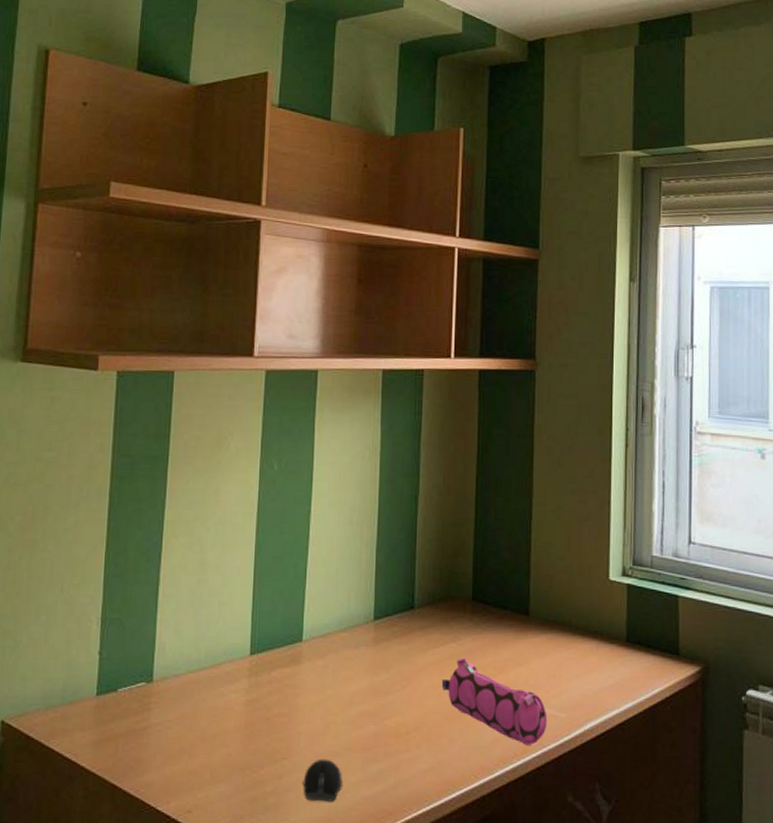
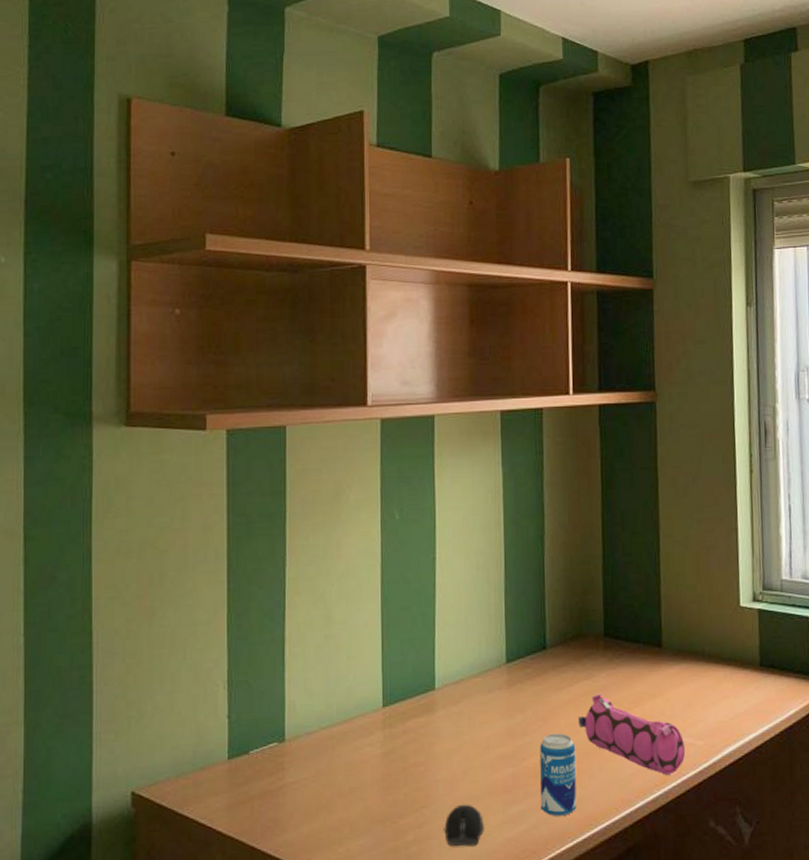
beverage can: none [399,694,438,780] -> present [540,733,577,817]

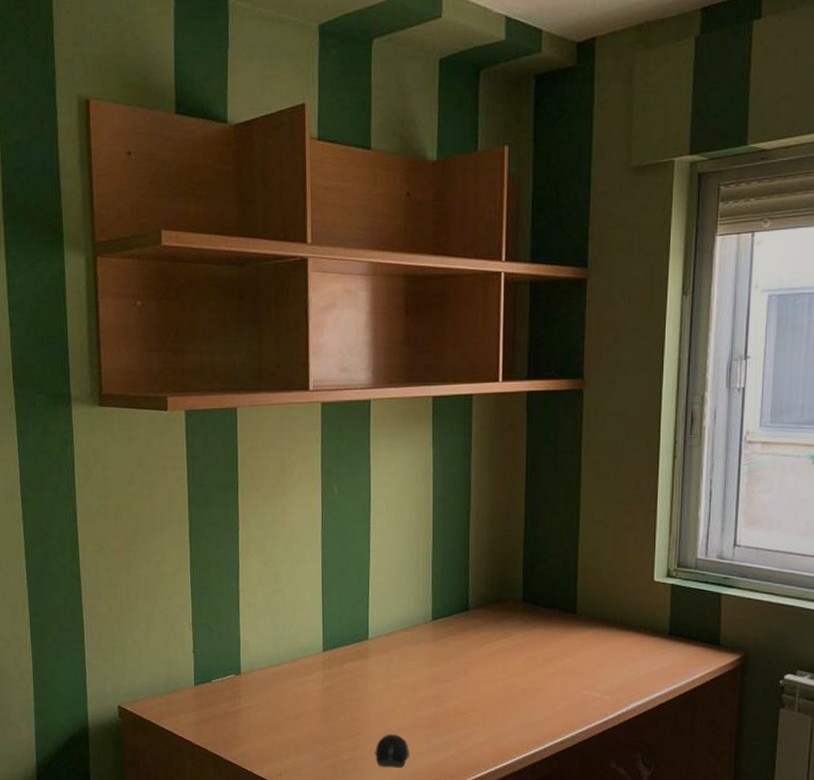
beverage can: present [540,733,577,817] -> none [459,681,493,750]
pencil case: present [578,694,686,775] -> none [495,651,593,722]

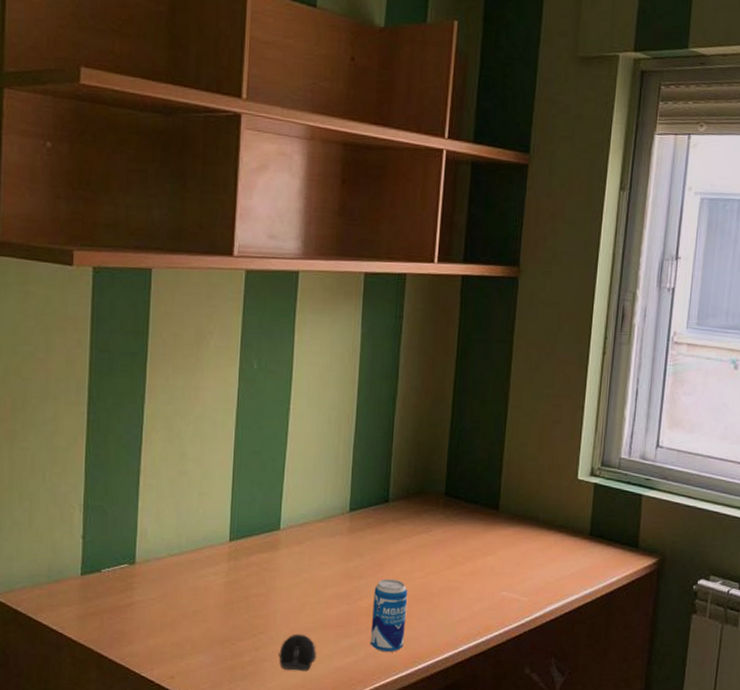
beverage can: none [459,681,493,750] -> present [370,578,408,653]

